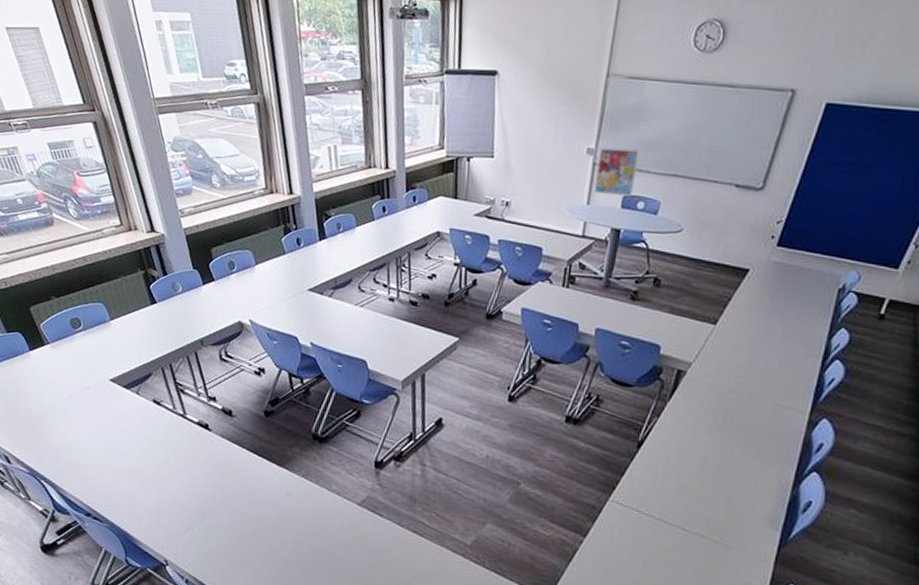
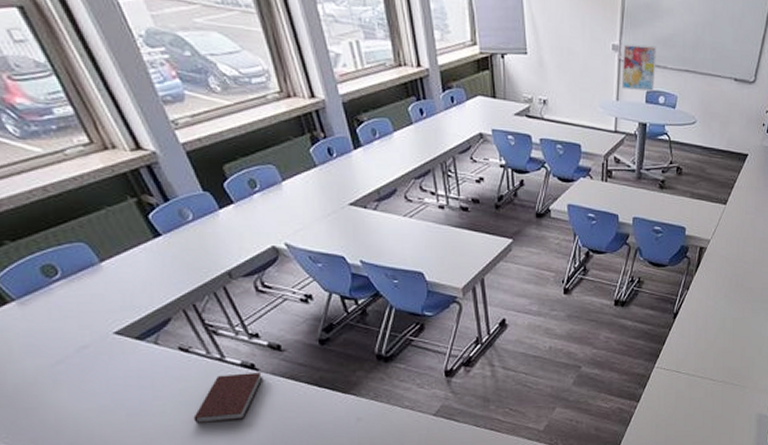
notebook: none [154,430,214,473] -> present [193,372,263,423]

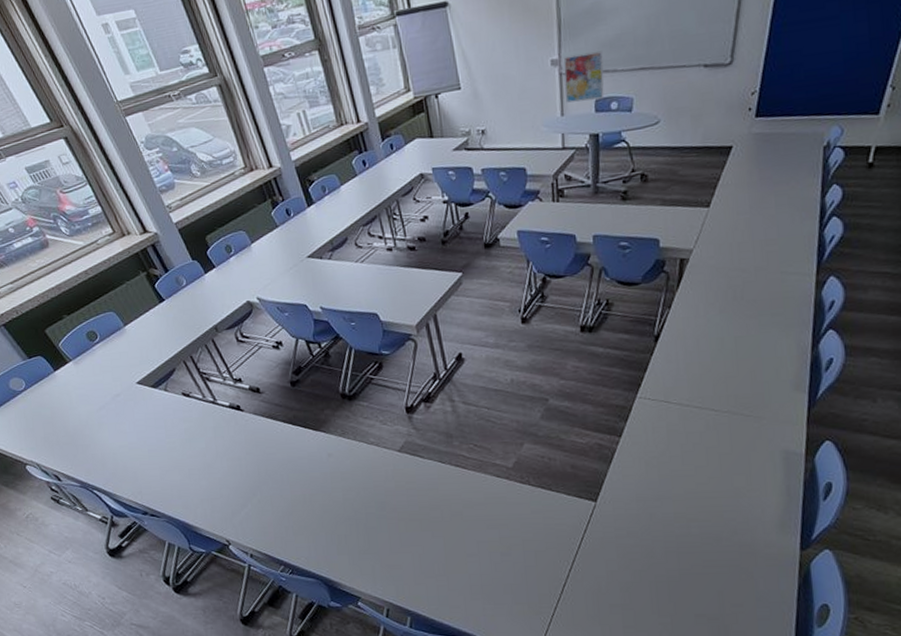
notebook: present [193,372,263,423] -> none [196,413,248,458]

